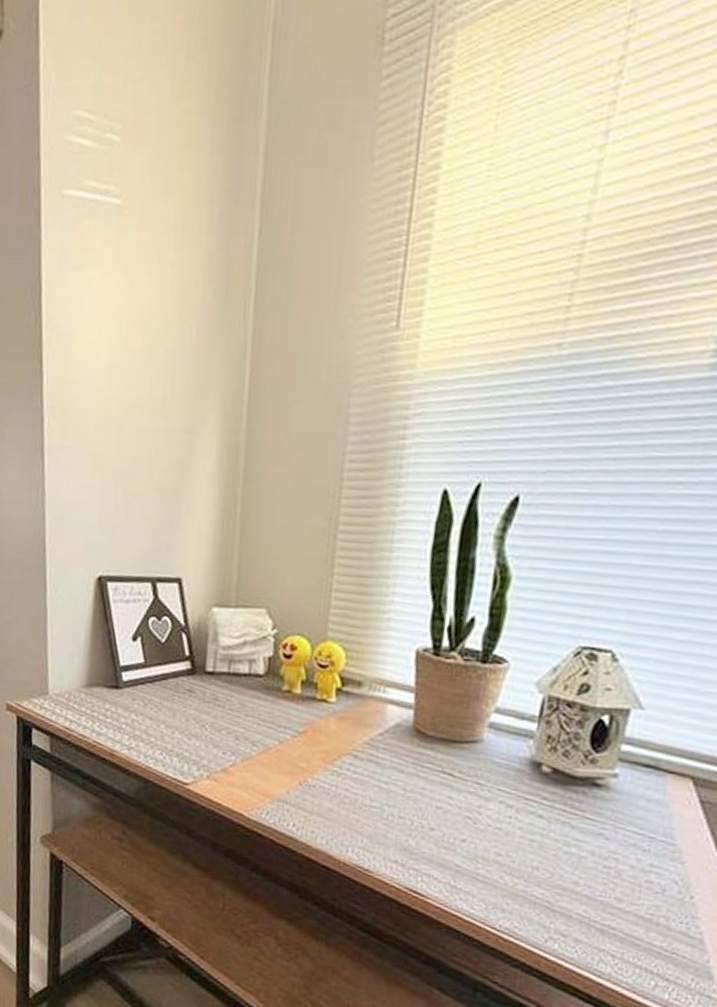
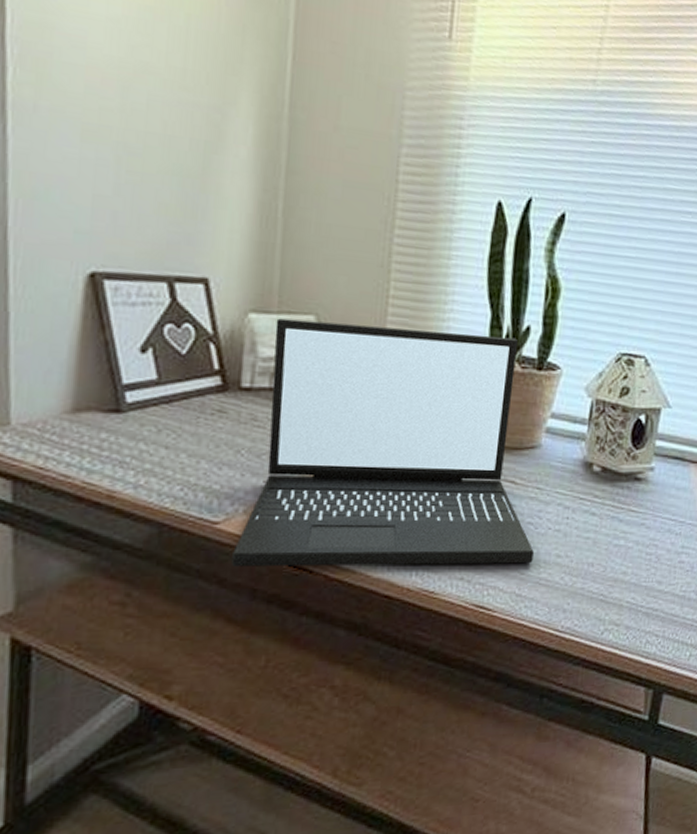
laptop: none [198,611,471,858] -> present [232,318,534,567]

